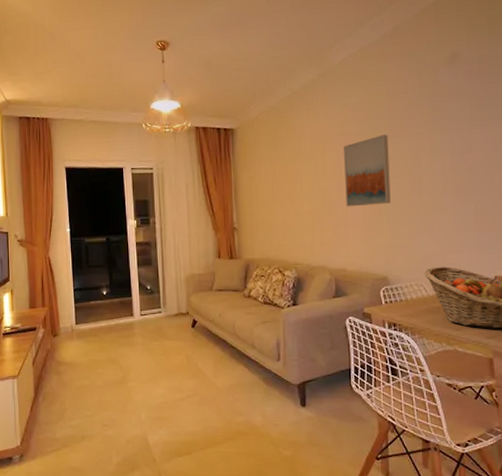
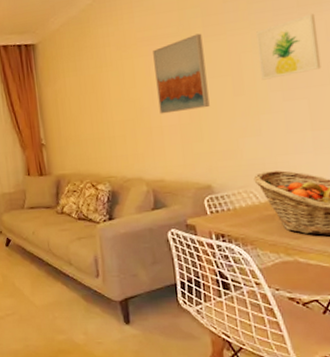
wall art: none [435,126,487,183] -> present [256,13,322,80]

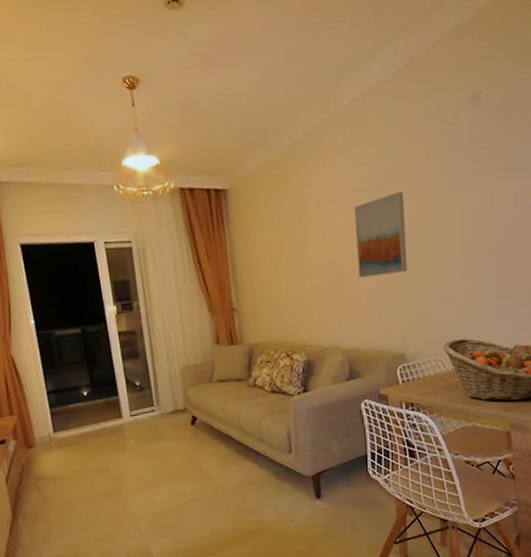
wall art: present [256,13,322,80] -> none [455,179,509,246]

